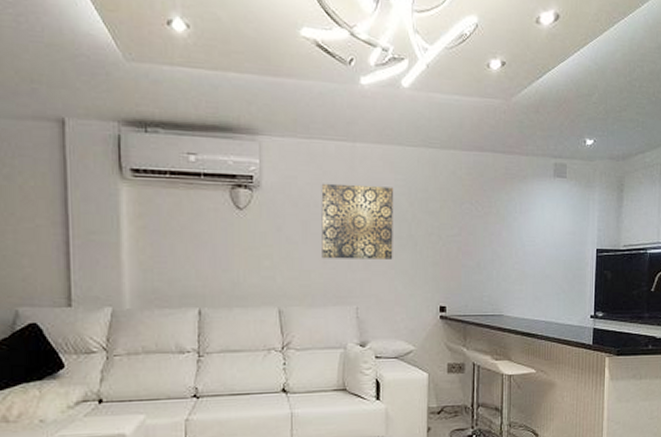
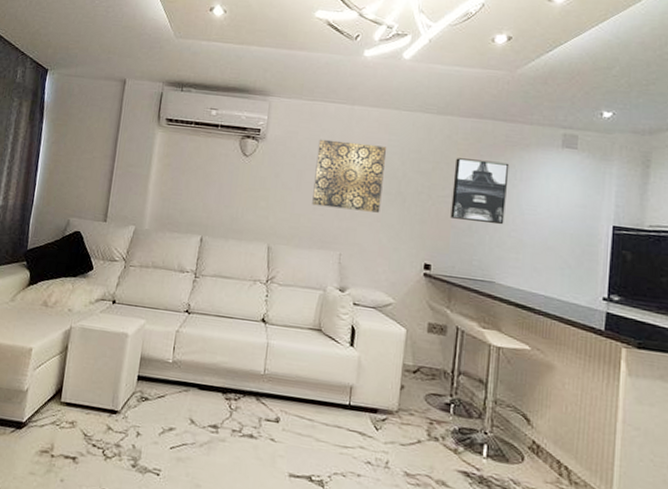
wall art: none [460,194,510,259] -> present [450,158,510,225]

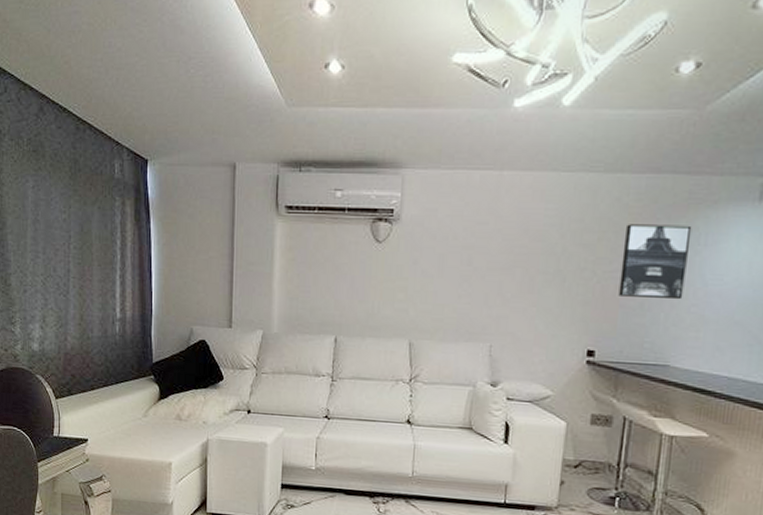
wall art: present [312,139,386,213] -> none [457,215,542,296]

